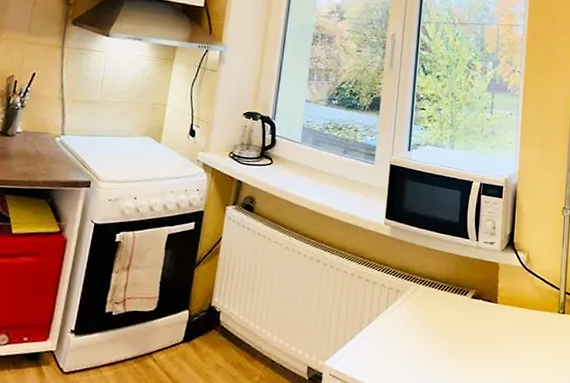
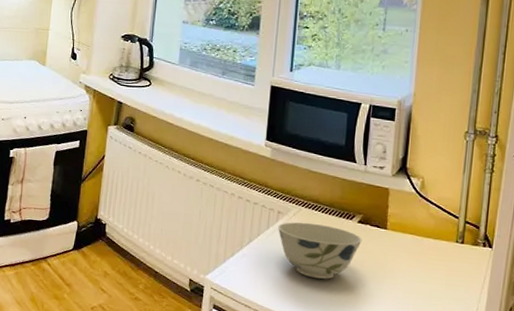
bowl: none [397,300,476,357] -> present [278,222,362,279]

